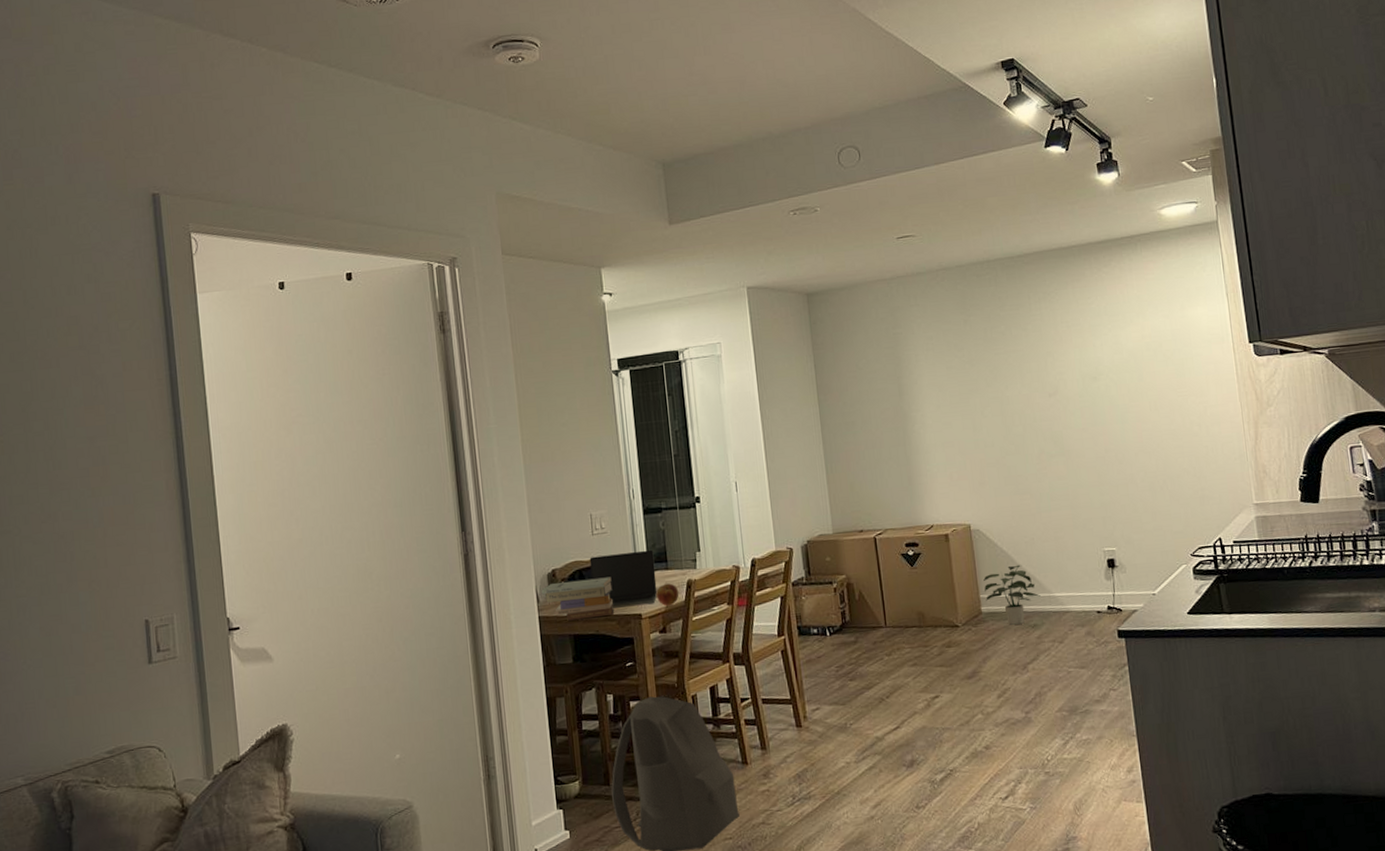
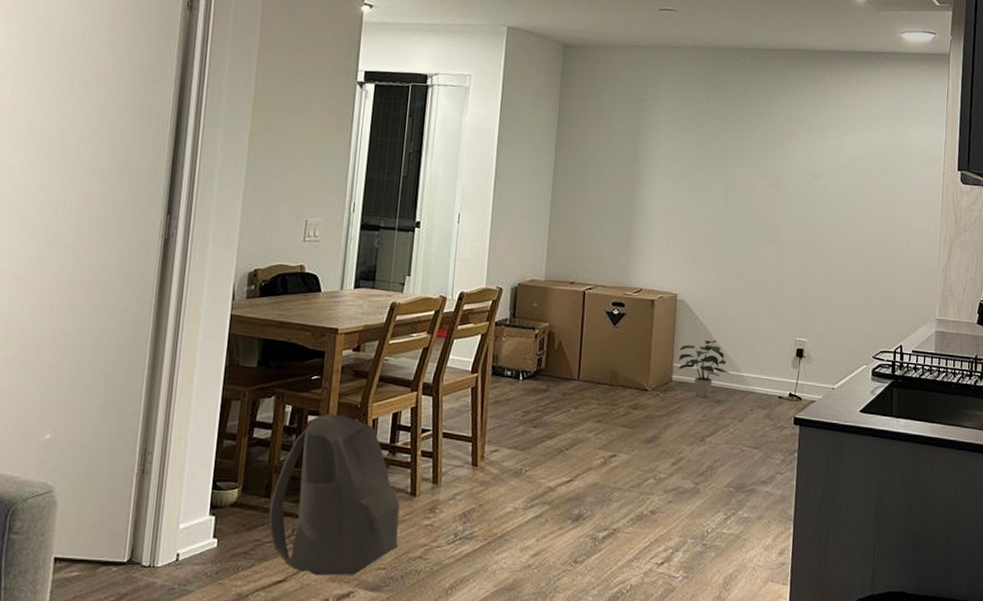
books: present [541,576,615,621] -> none [238,282,315,326]
laptop: present [589,549,658,608] -> none [293,263,363,321]
fruit: present [656,583,680,607] -> none [357,302,381,326]

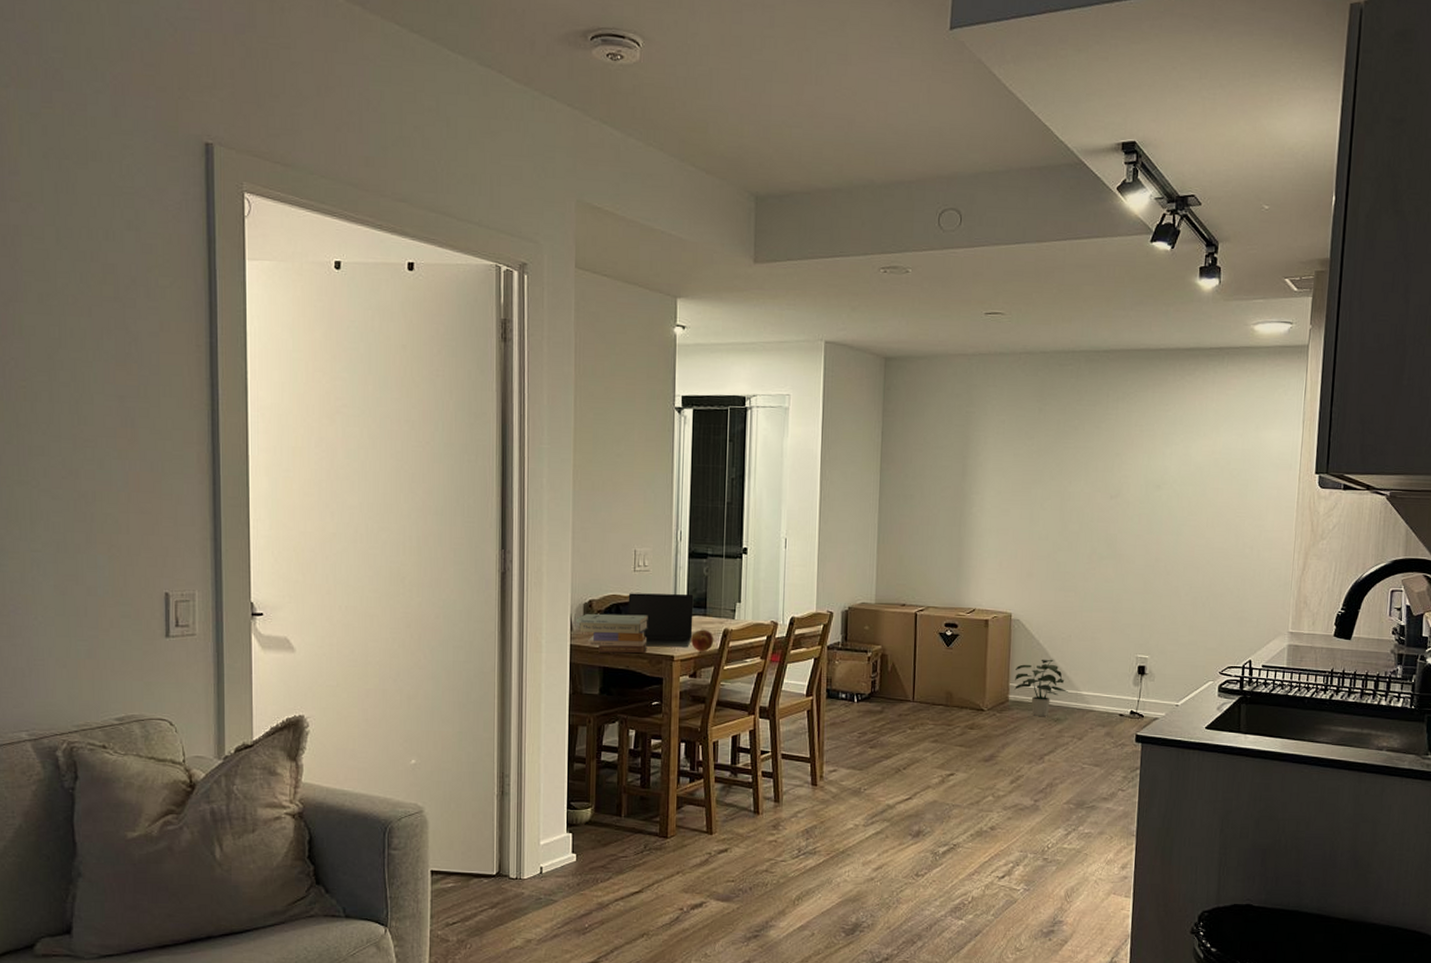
books: none [238,282,315,326] -> present [576,613,648,654]
backpack: present [269,413,400,575] -> none [621,737,745,887]
laptop: none [293,263,363,321] -> present [628,593,694,648]
fruit: none [357,302,381,326] -> present [691,629,714,652]

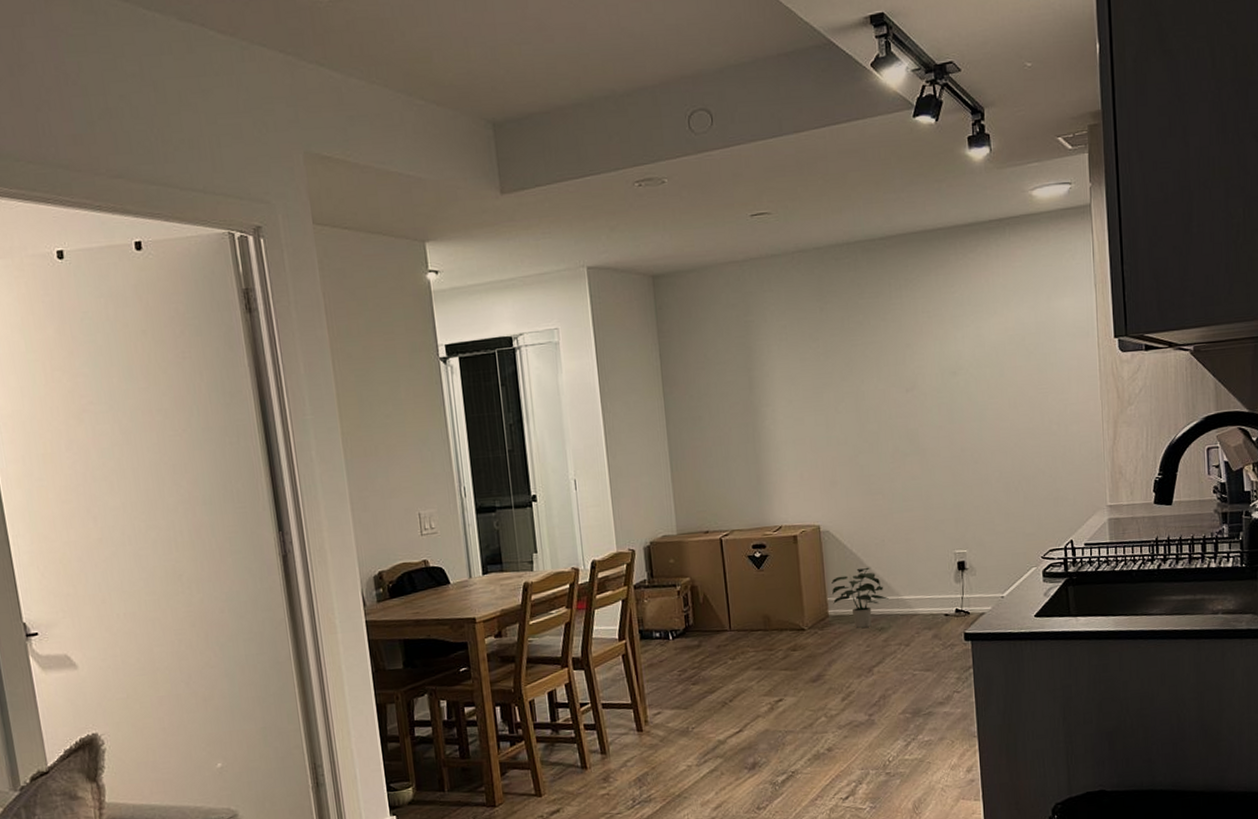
books: present [576,613,648,654] -> none [367,579,447,625]
laptop: present [628,593,694,648] -> none [419,551,492,612]
fruit: present [691,629,714,652] -> none [491,586,516,610]

